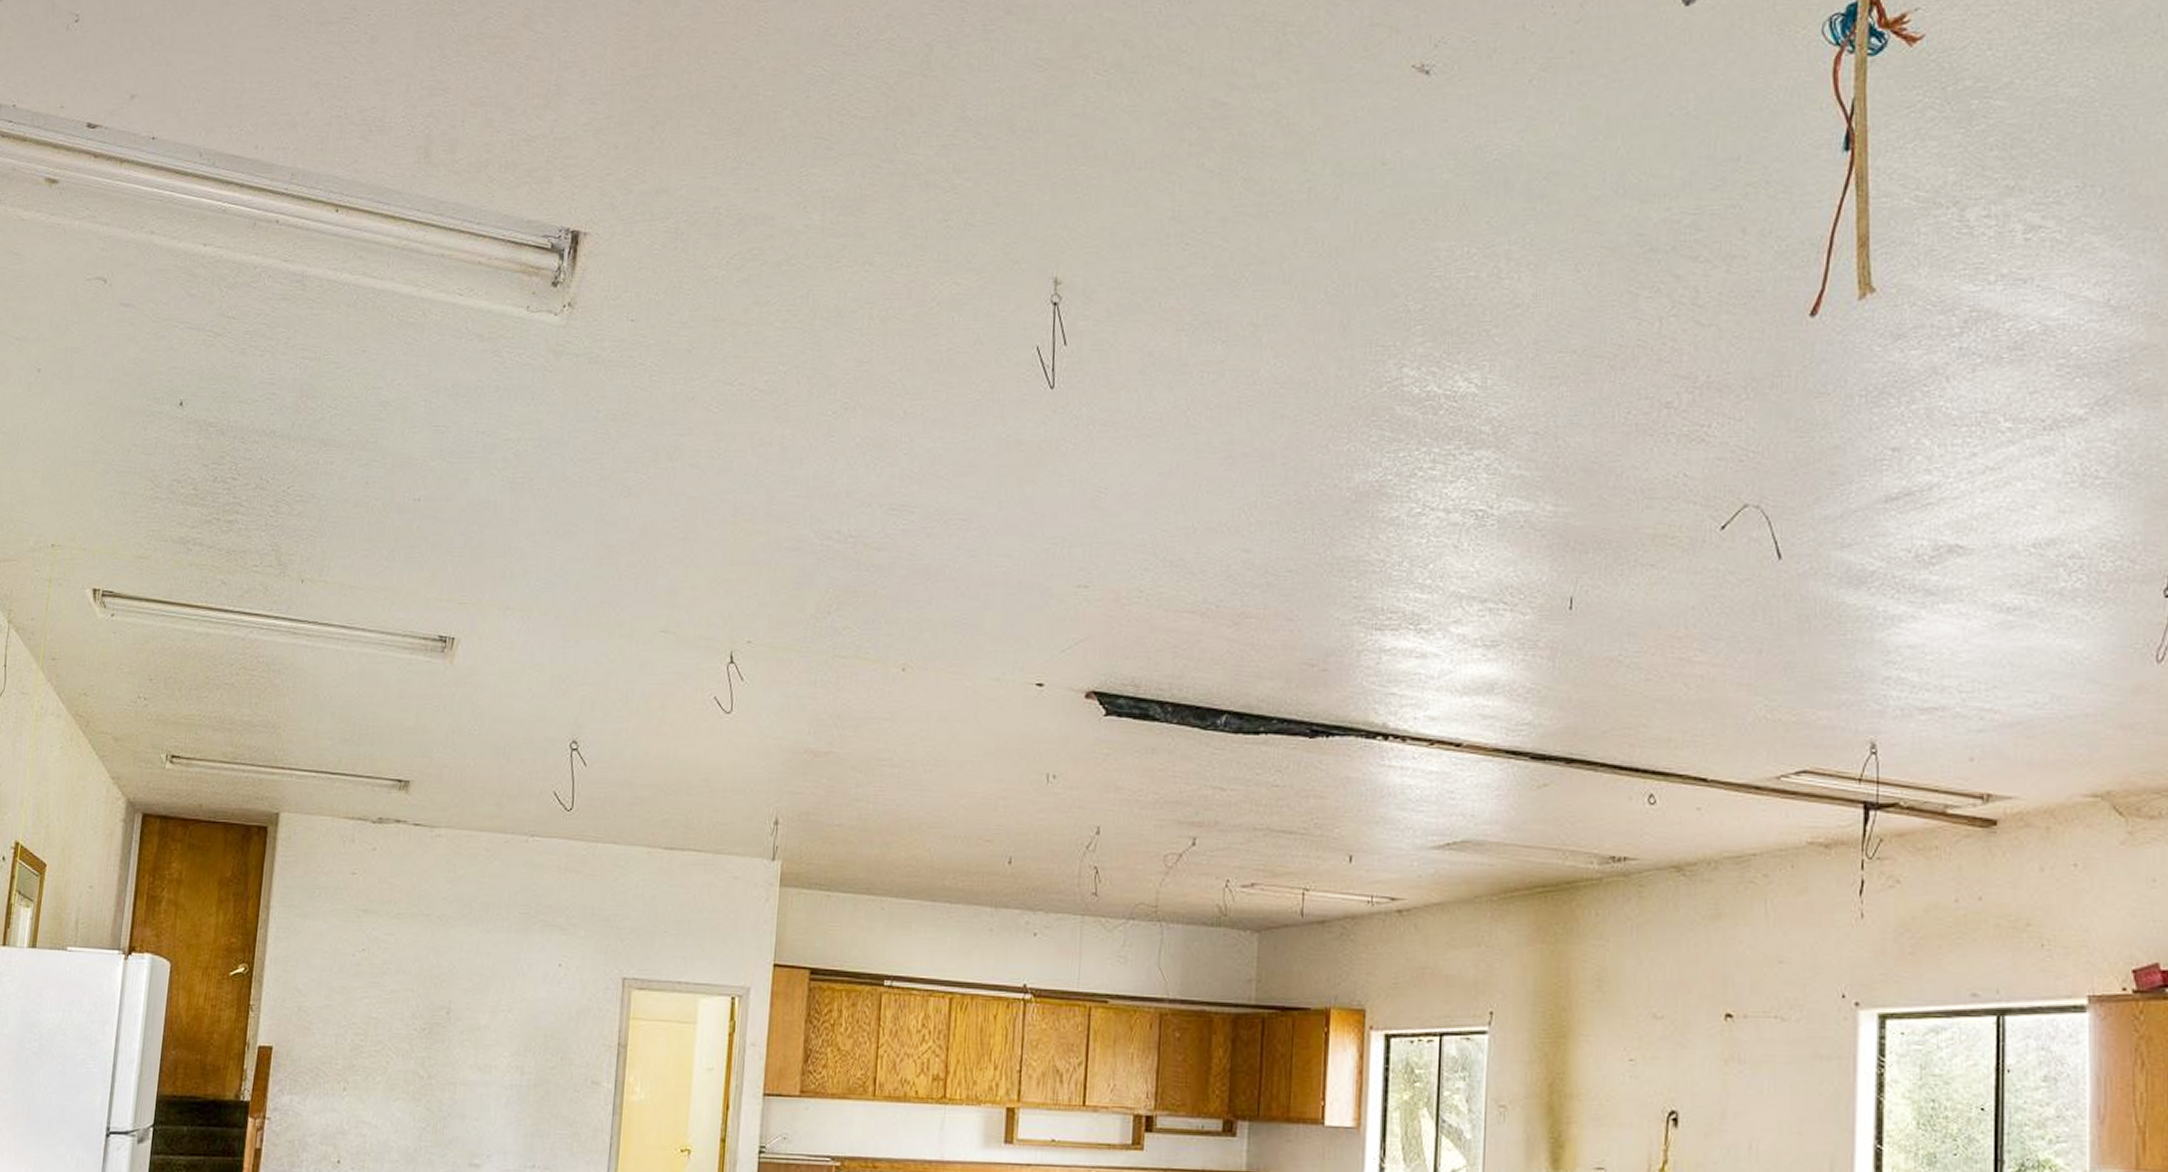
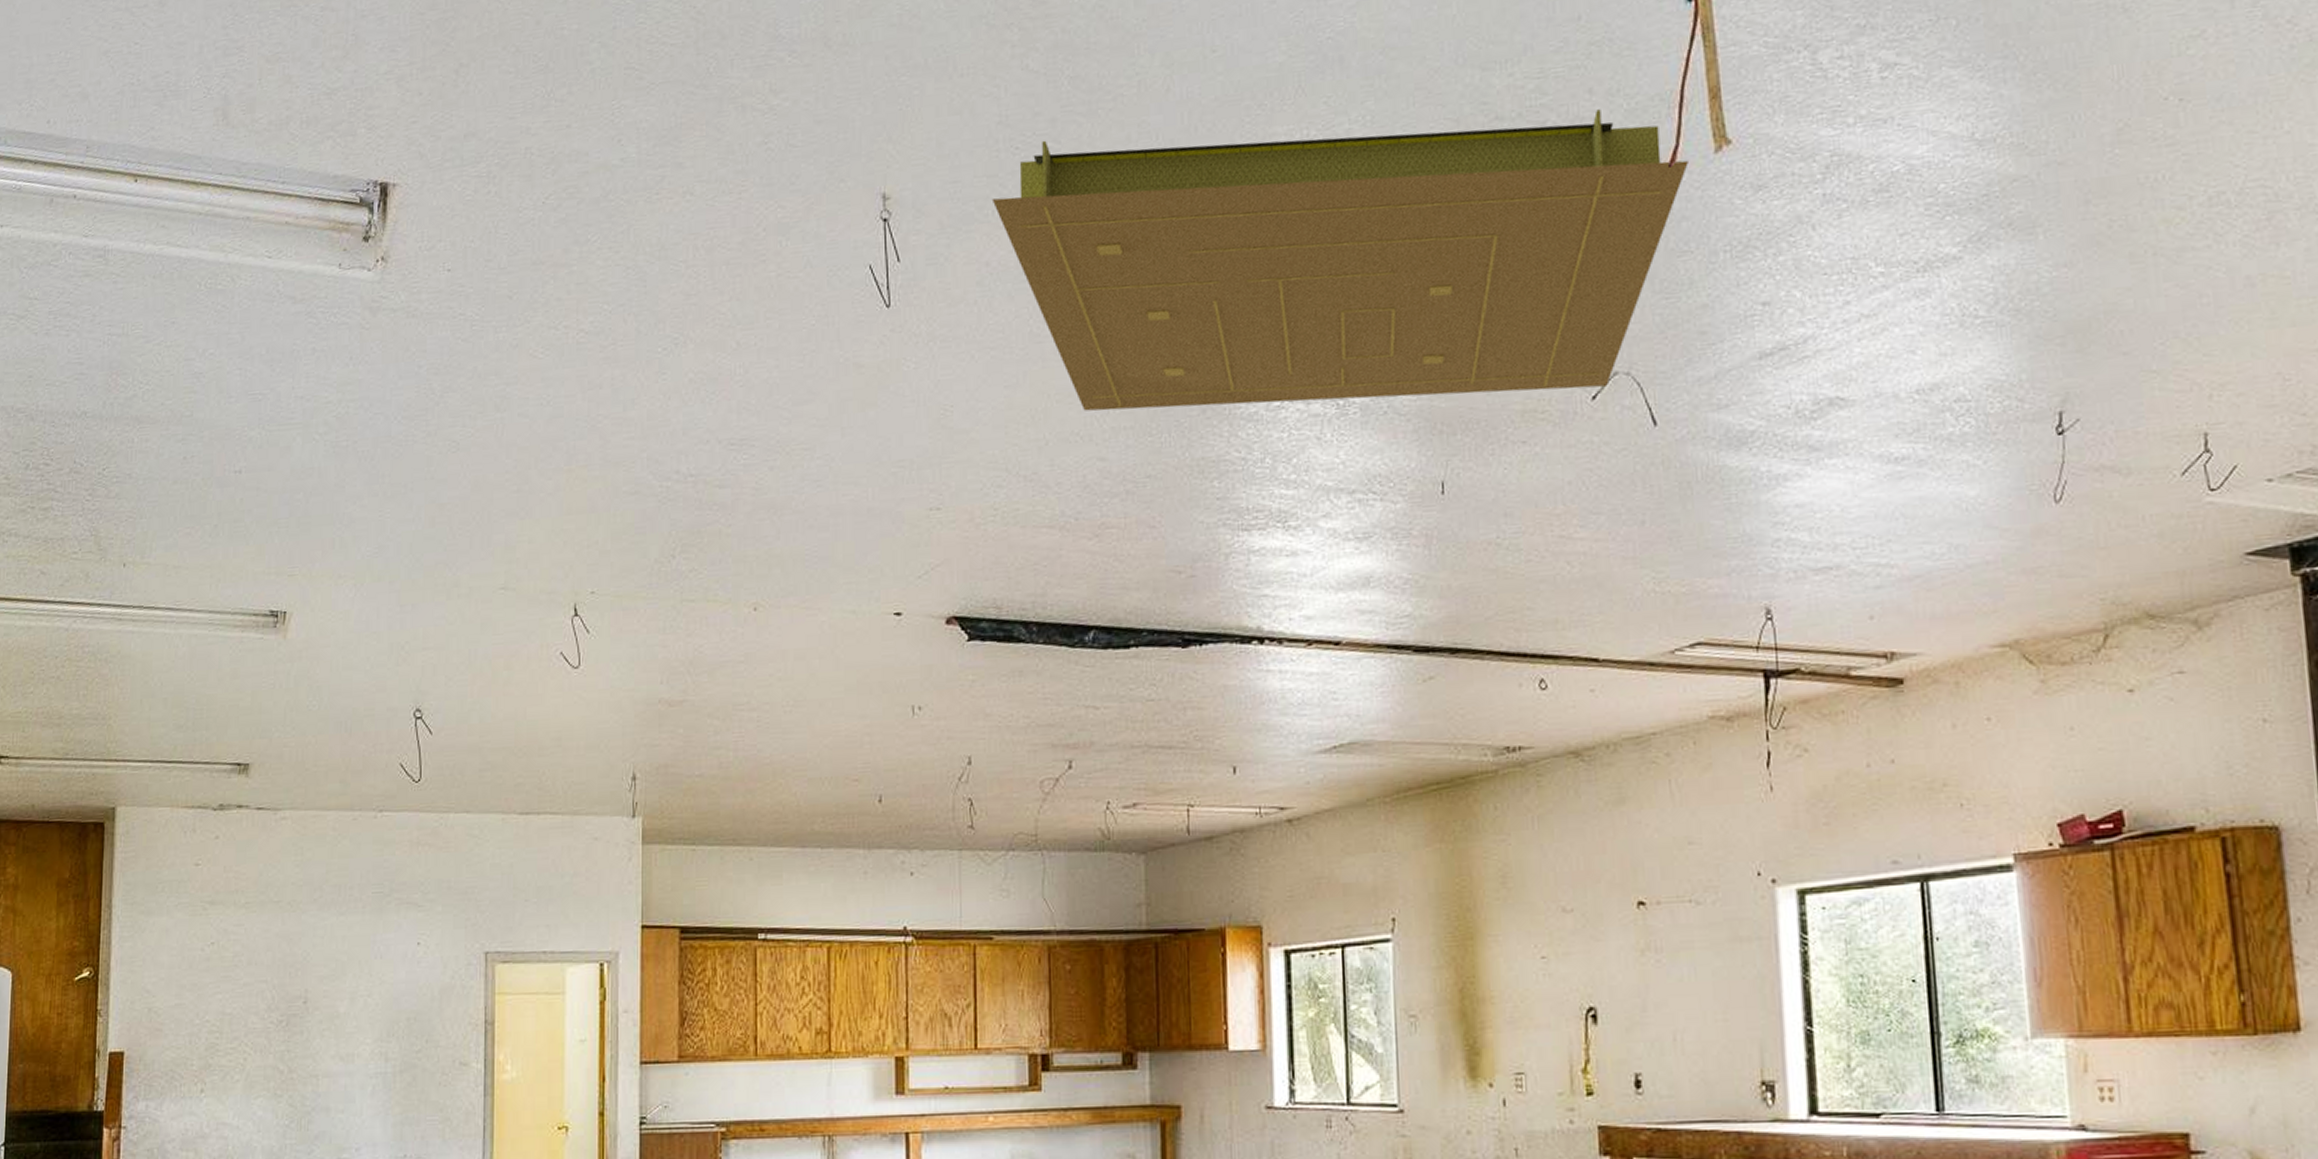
light panel: none [1159,238,1832,518] -> present [991,109,1688,411]

